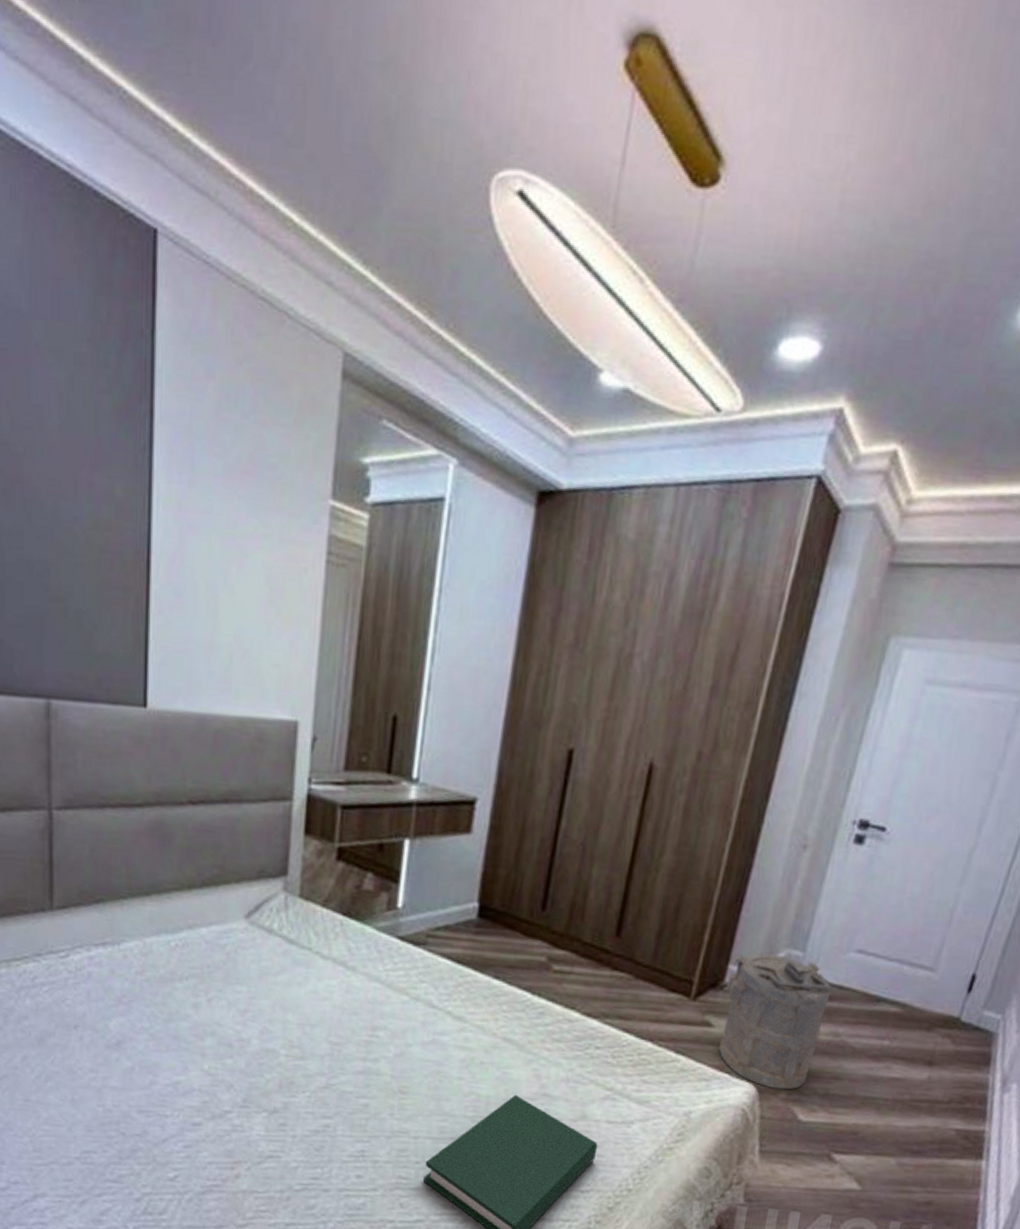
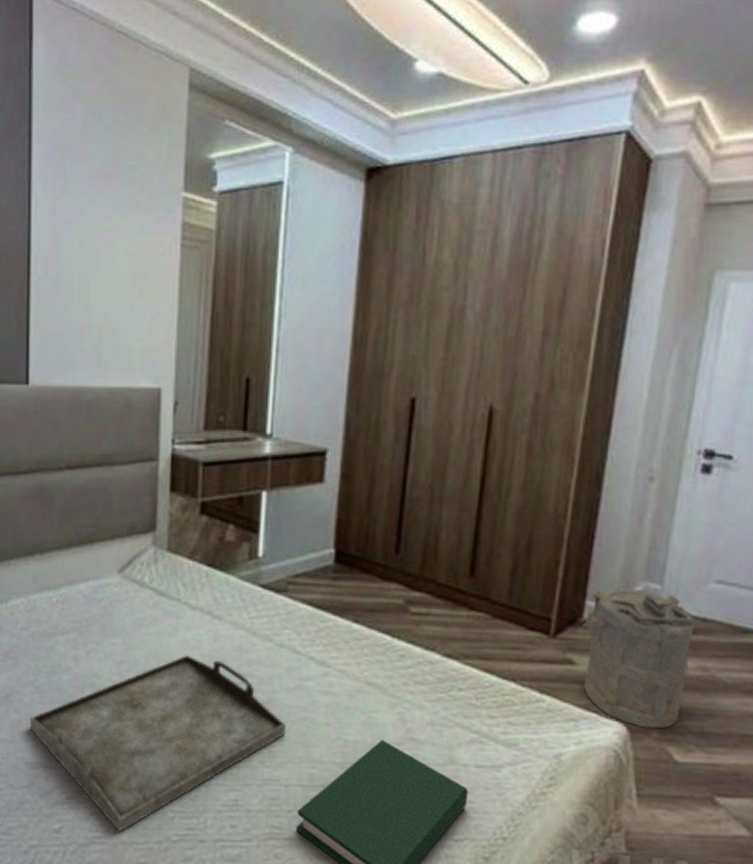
serving tray: none [143,1005,418,1181] -> present [29,654,286,833]

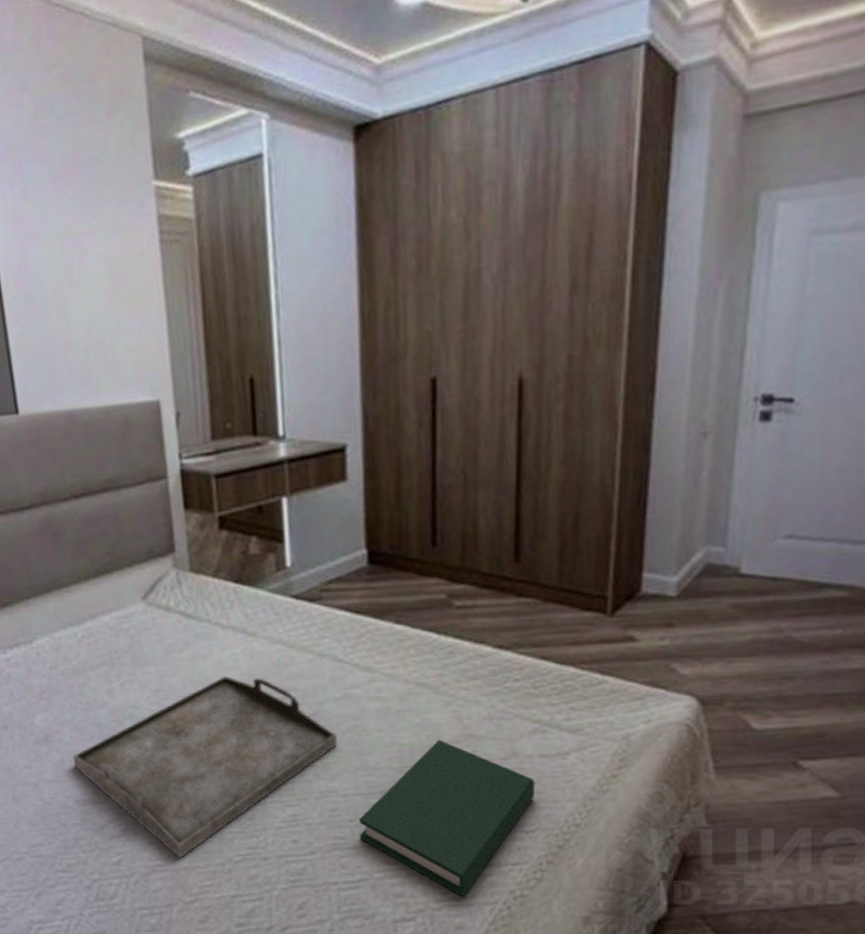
laundry hamper: present [583,587,695,729] -> none [642,554,764,699]

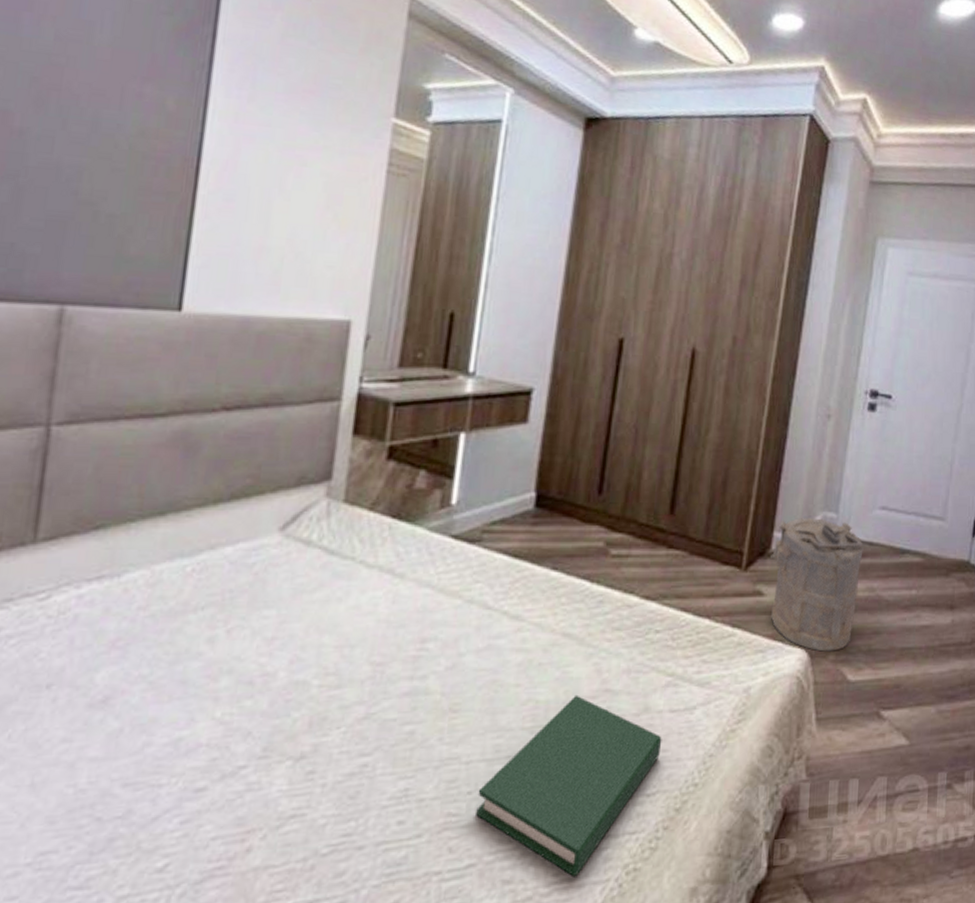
serving tray: present [73,675,337,859] -> none [134,621,471,856]
laundry hamper: none [642,554,764,699] -> present [771,518,864,652]

